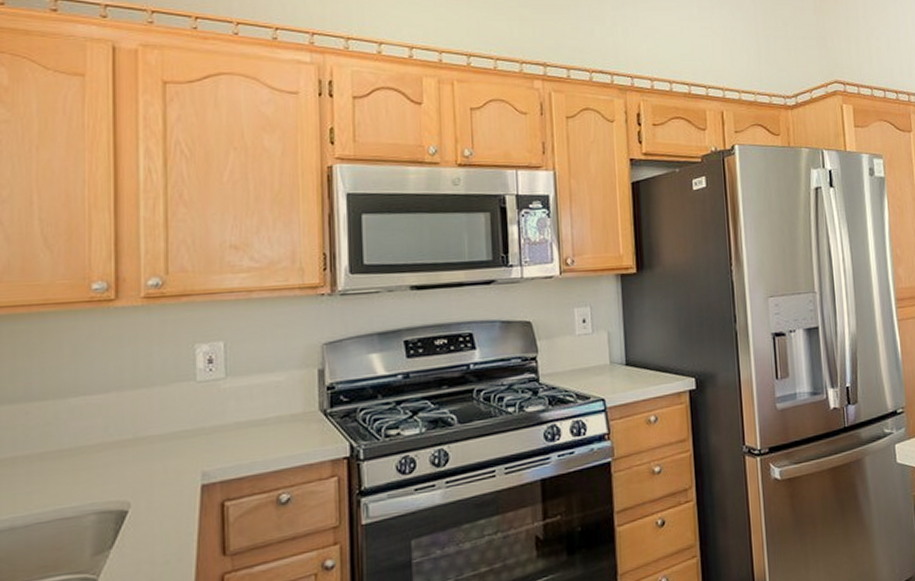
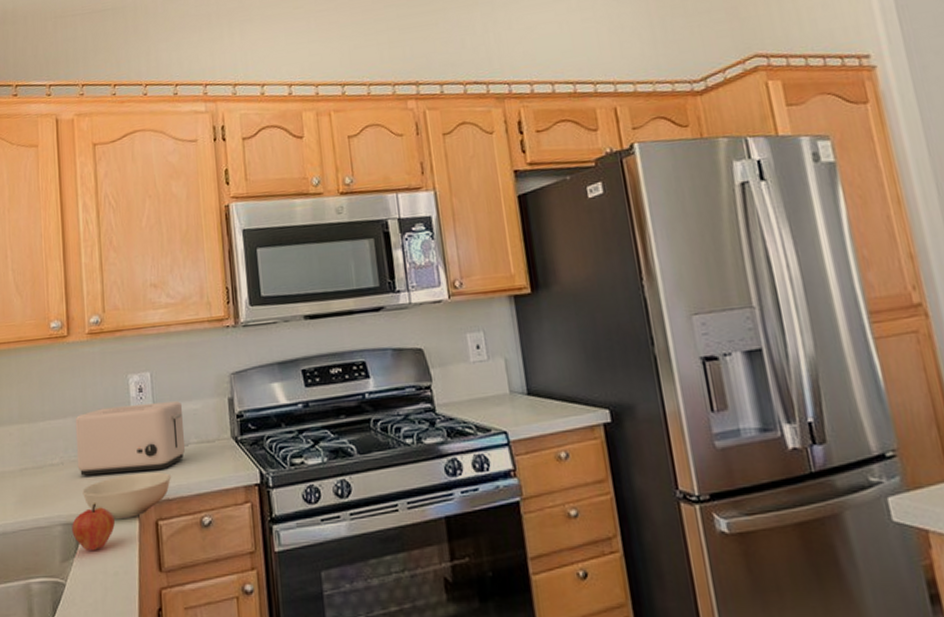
fruit: none [110,486,168,541] -> present [72,503,115,552]
toaster: none [120,373,264,458] -> present [75,401,186,476]
bowl: none [127,449,245,503] -> present [82,472,172,519]

